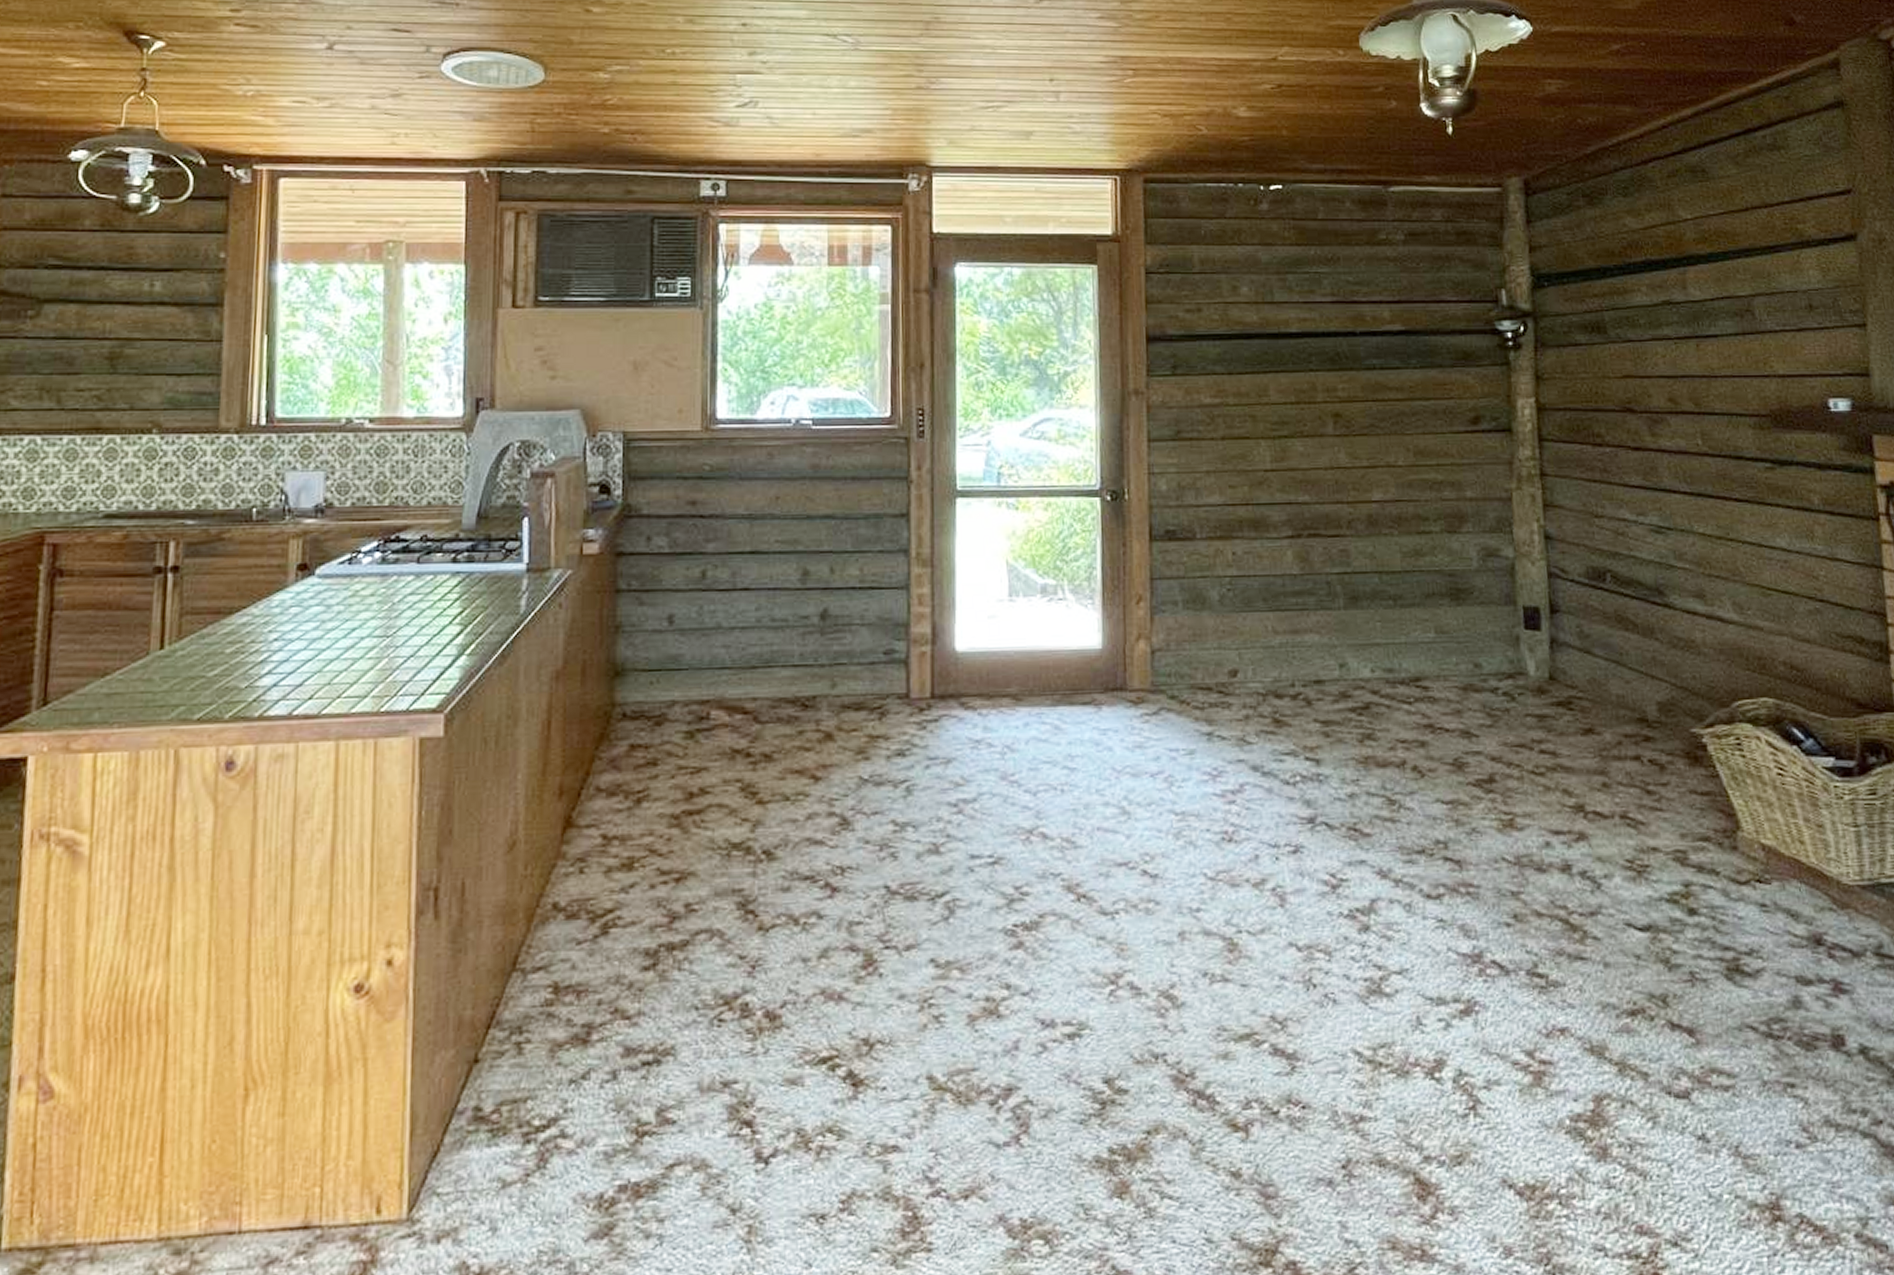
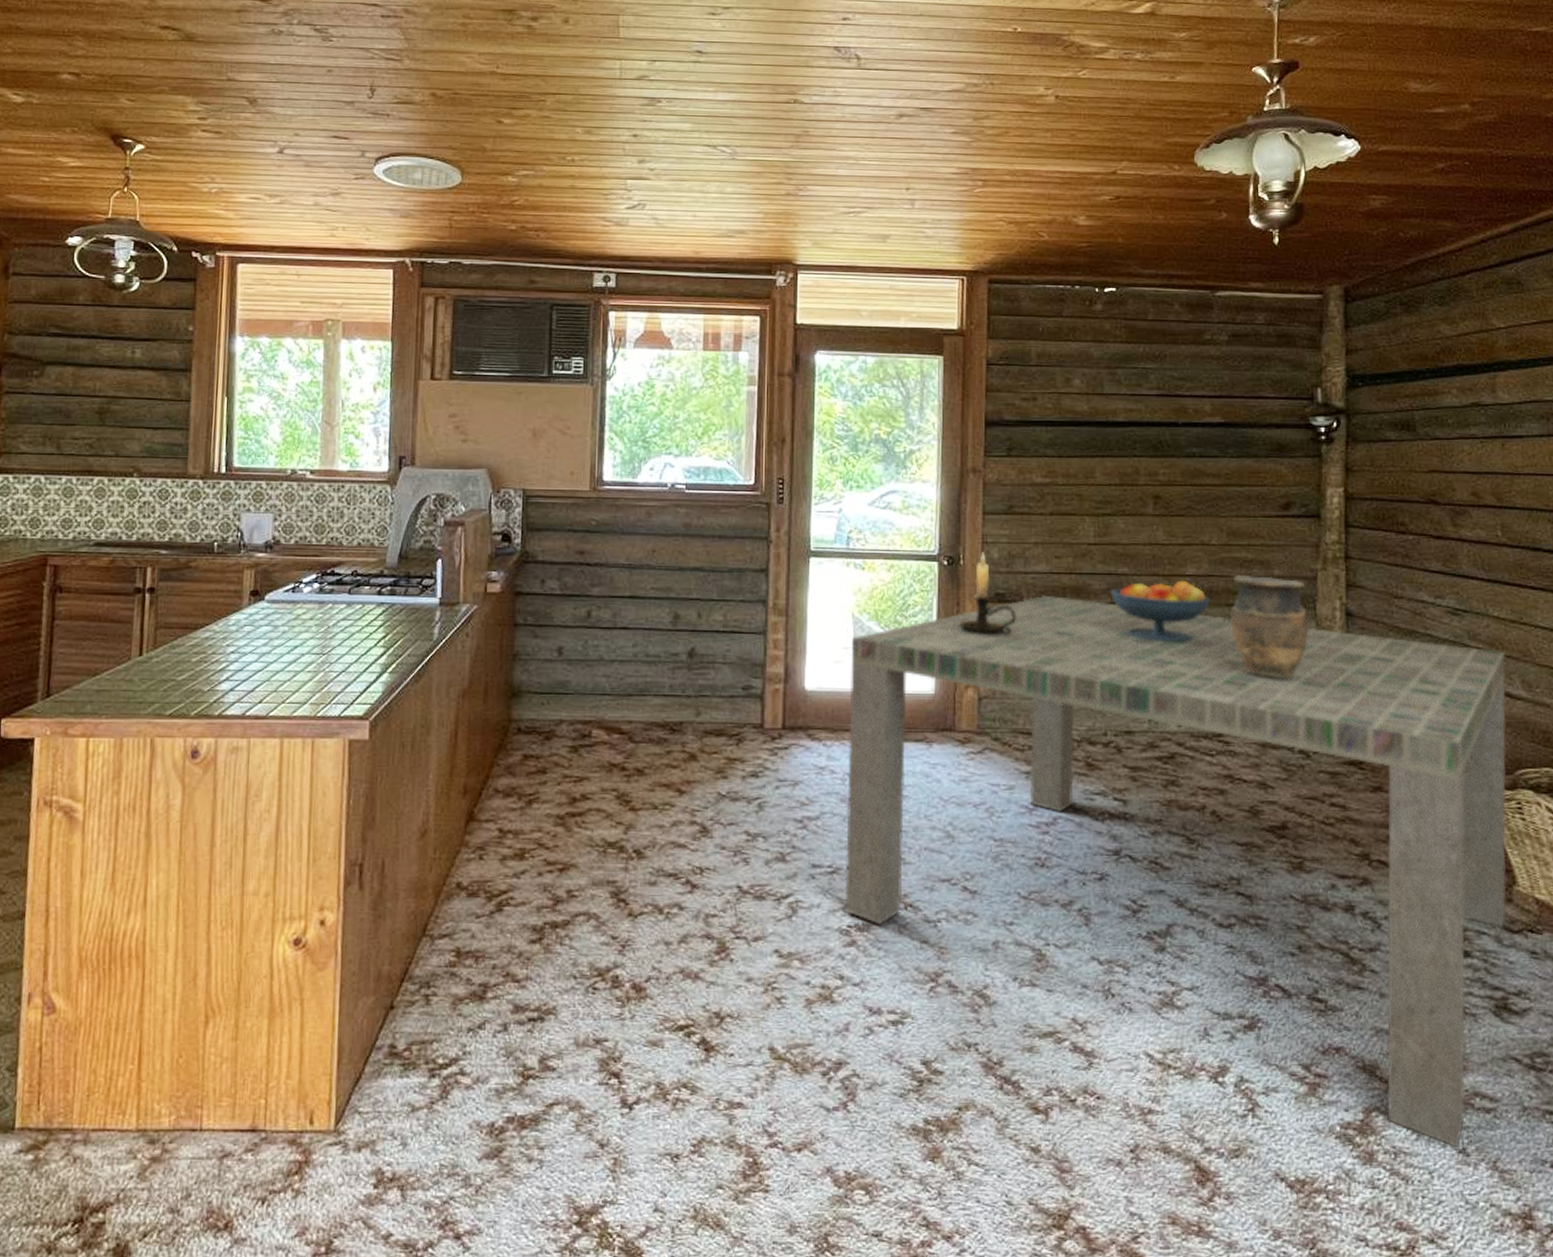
dining table: none [1006,530,1732,1134] -> present [844,595,1507,1147]
candle holder: none [1126,484,1190,578] -> present [959,552,1017,635]
fruit bowl: none [1291,507,1401,577] -> present [1110,580,1211,642]
vase: none [1422,499,1506,613] -> present [1230,575,1309,679]

